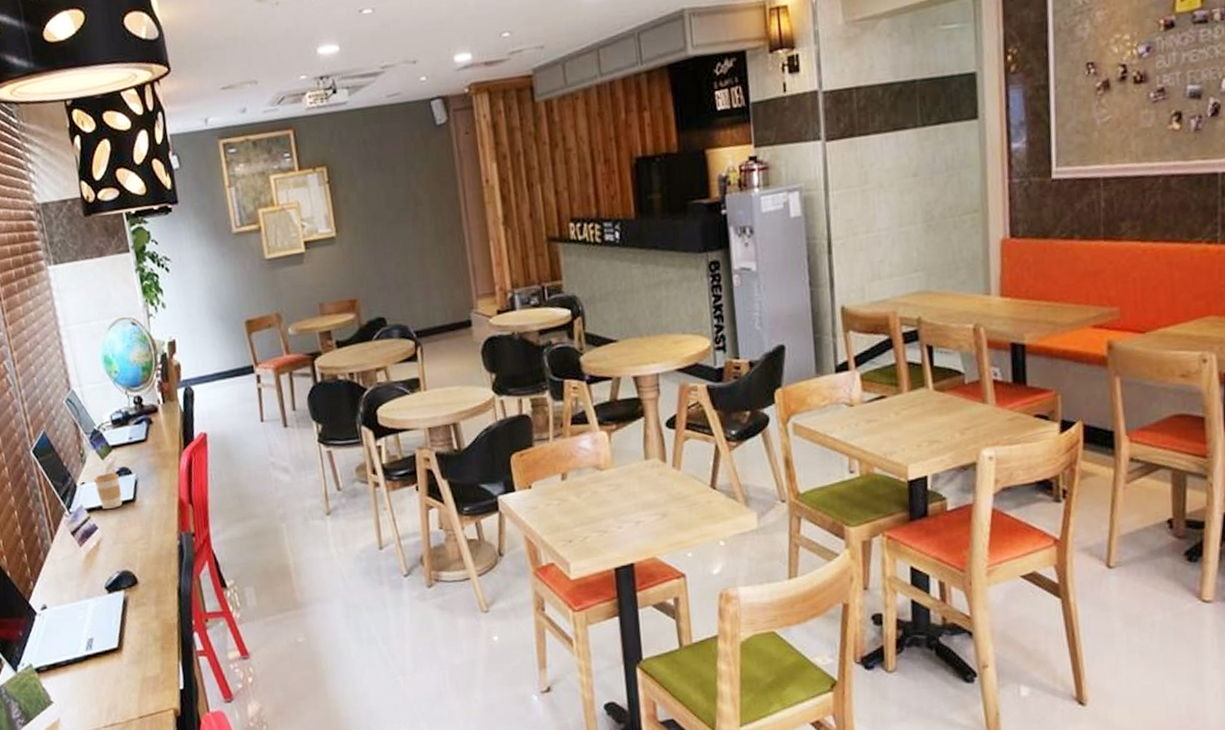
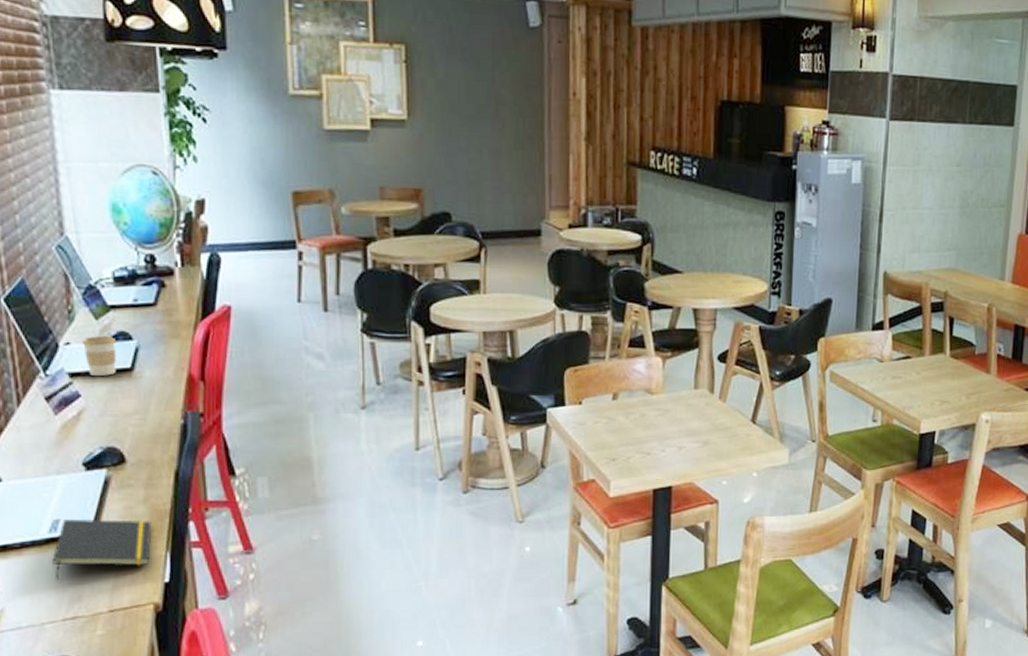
notepad: none [91,634,167,692] -> present [52,518,152,581]

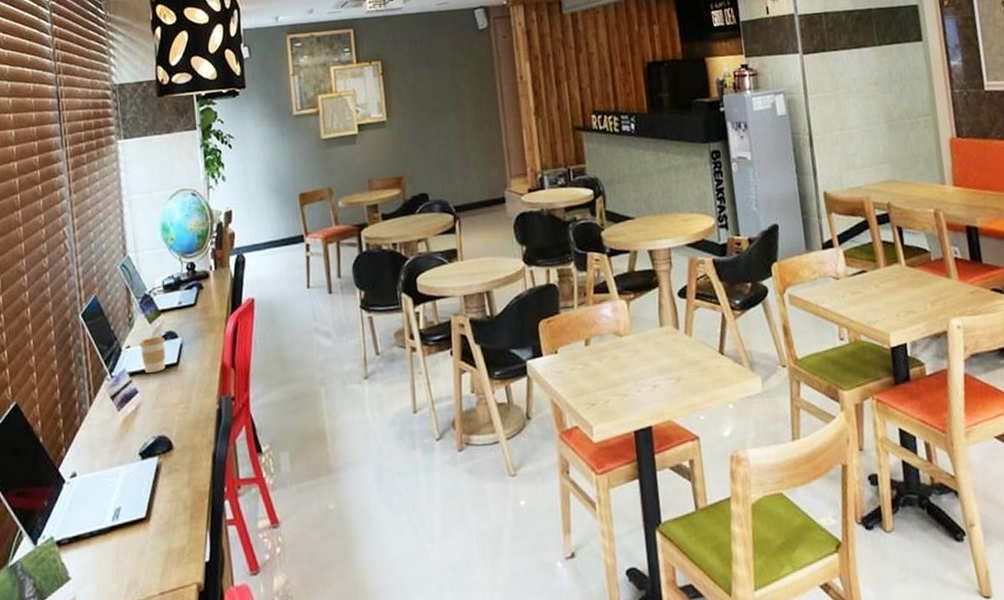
notepad: present [52,518,152,581] -> none [114,502,194,567]

